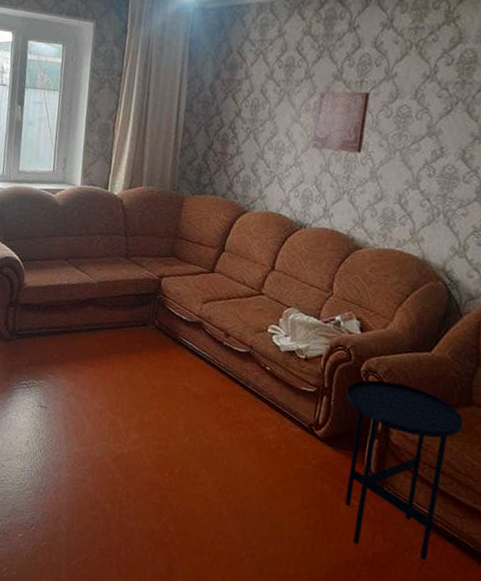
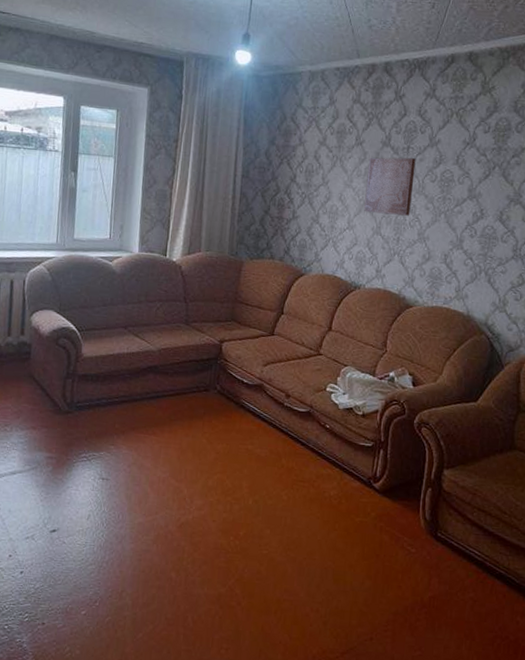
side table: present [344,380,463,560] -> none [401,431,507,599]

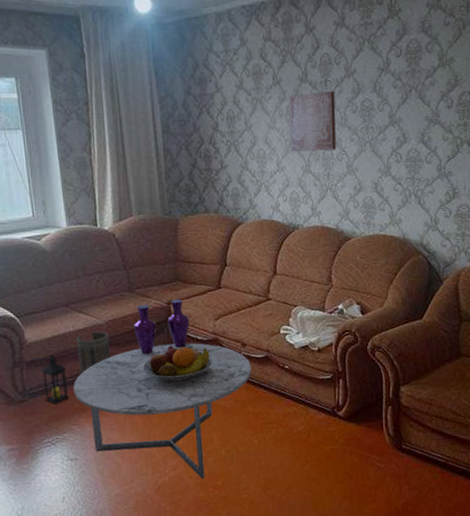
lantern: none [89,372,114,421] -> present [41,354,69,404]
coffee table: none [116,380,292,525] -> present [73,343,252,479]
basket: none [125,356,159,397] -> present [77,331,111,375]
vase: none [183,338,238,389] -> present [133,299,190,355]
fruit bowl: none [185,383,255,422] -> present [142,345,213,382]

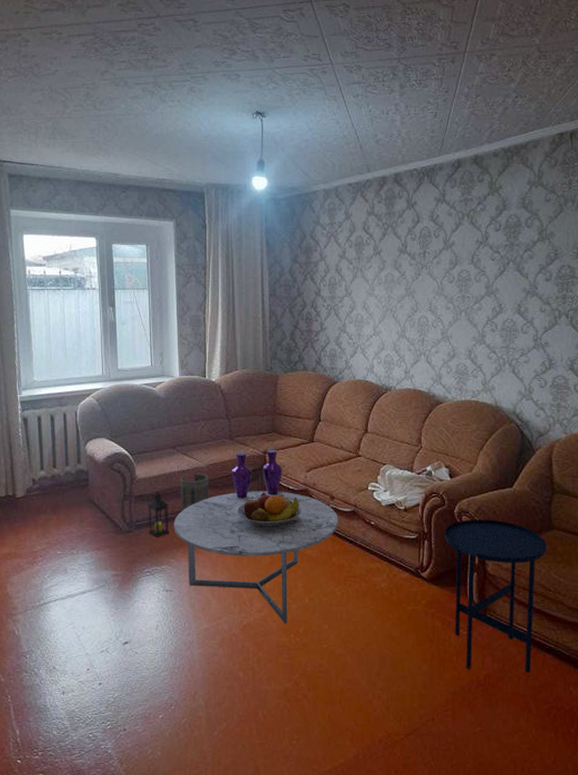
wall art: present [288,91,337,152] -> none [387,262,433,318]
side table: none [358,352,456,500] -> present [444,519,547,673]

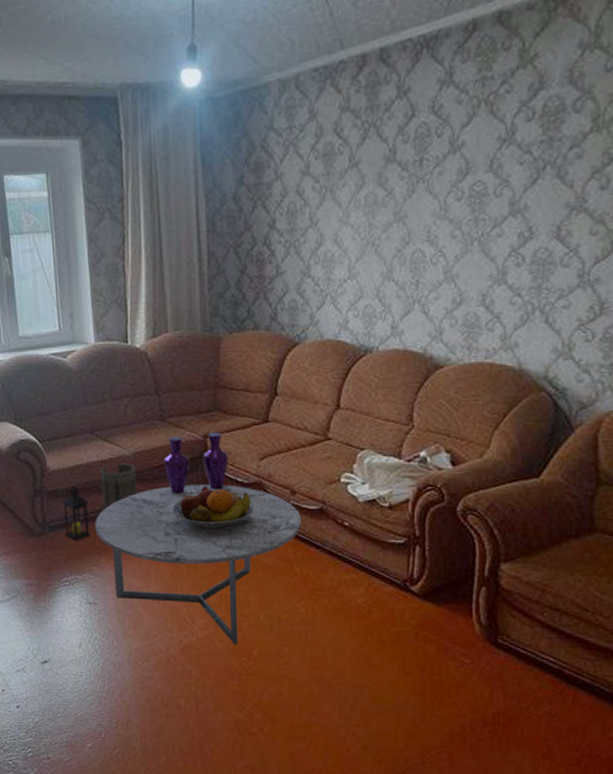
side table: present [444,519,547,673] -> none [442,519,585,713]

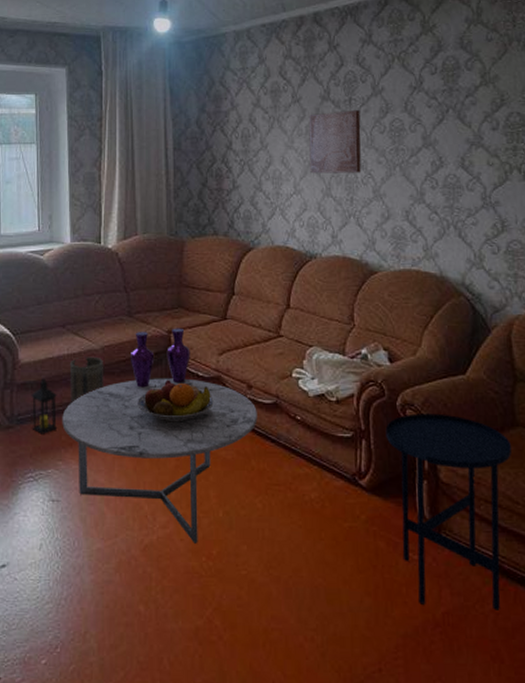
wall art: none [368,173,433,254] -> present [308,110,362,174]
side table: none [442,519,585,713] -> present [385,413,511,610]

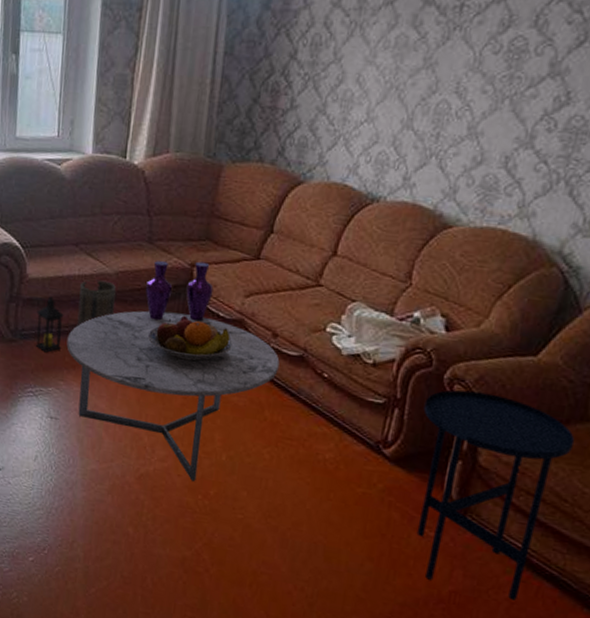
wall art: present [308,110,362,174] -> none [390,20,472,103]

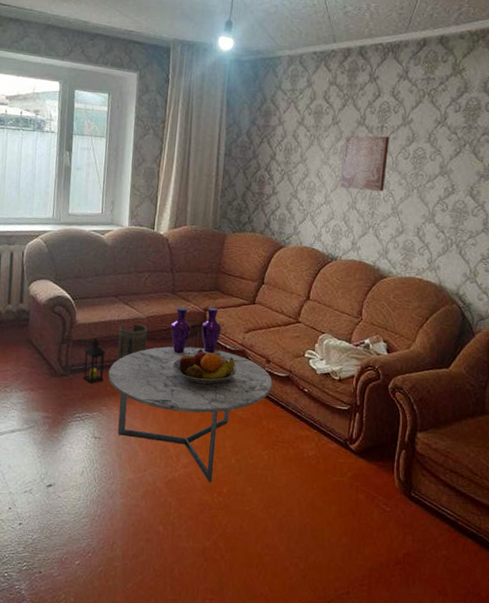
wall art: none [390,20,472,103] -> present [340,136,390,192]
side table: present [416,389,575,601] -> none [376,396,478,556]

